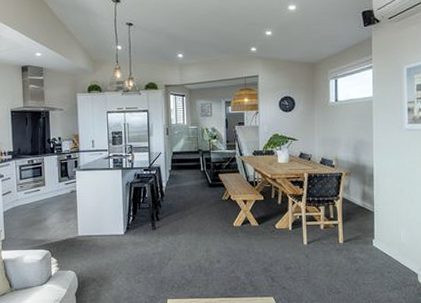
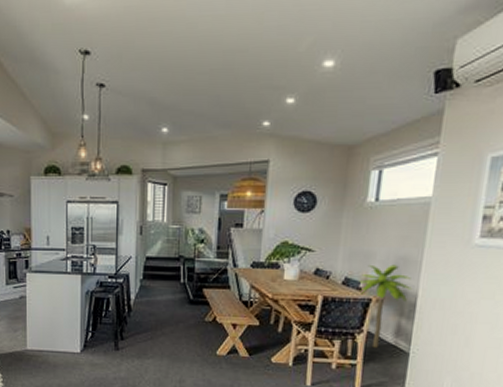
palm tree: none [332,146,370,210] -> present [359,264,413,348]

